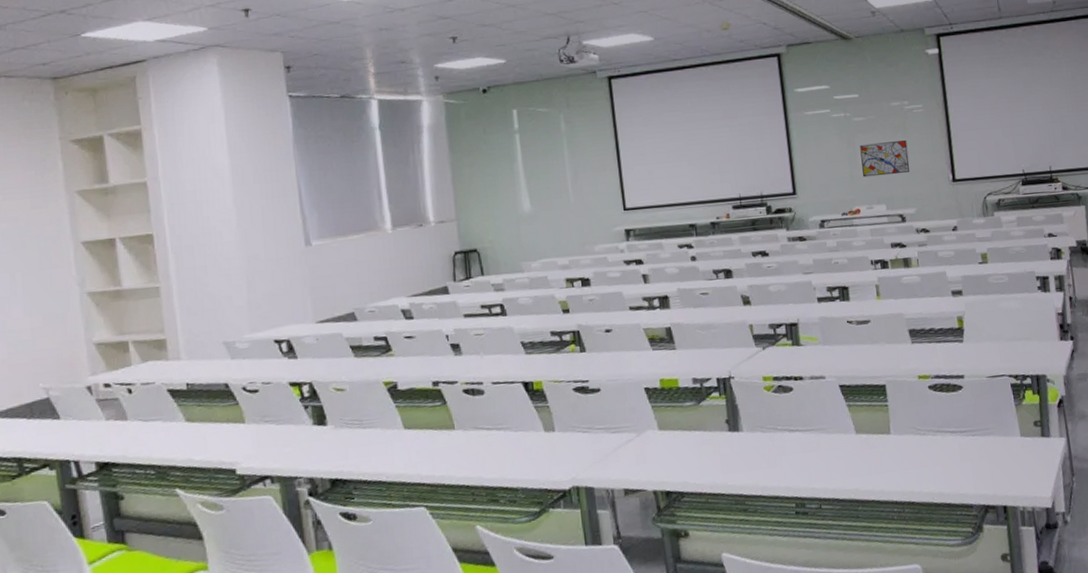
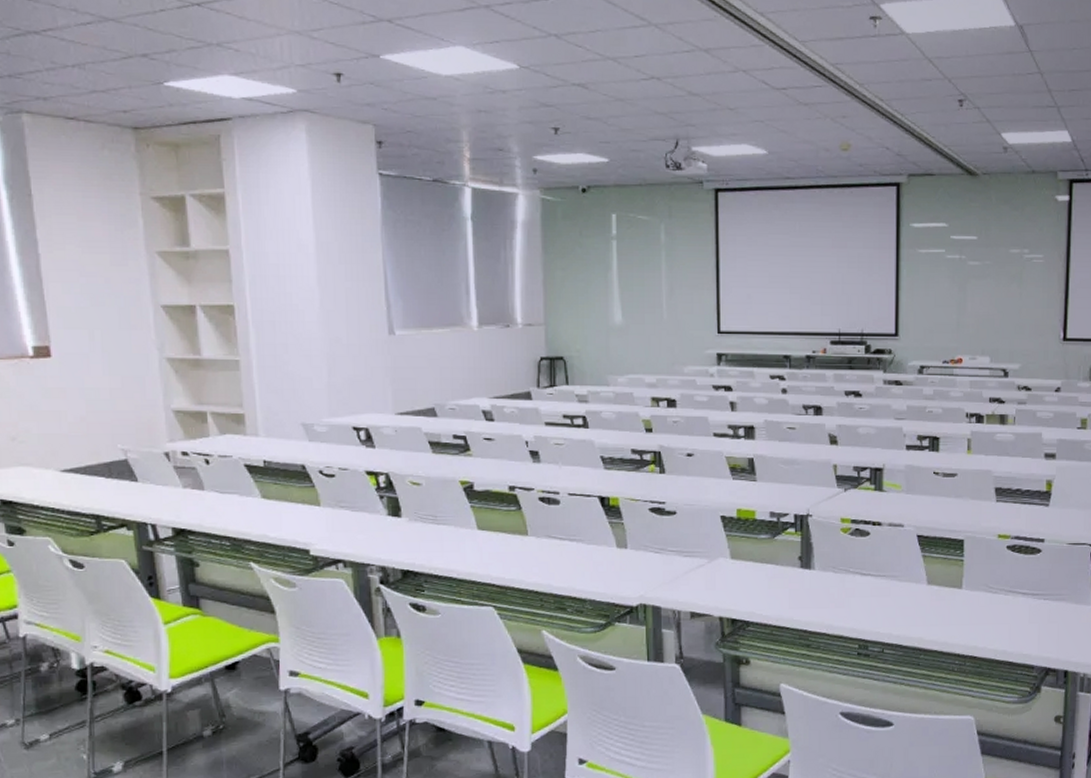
wall art: present [860,140,910,178] -> none [971,291,1021,326]

